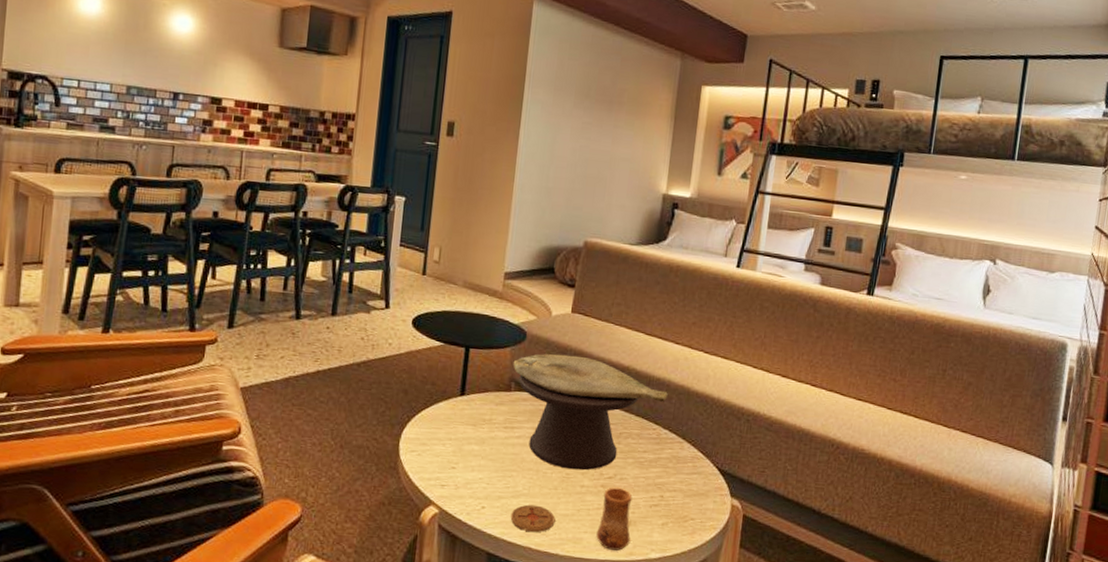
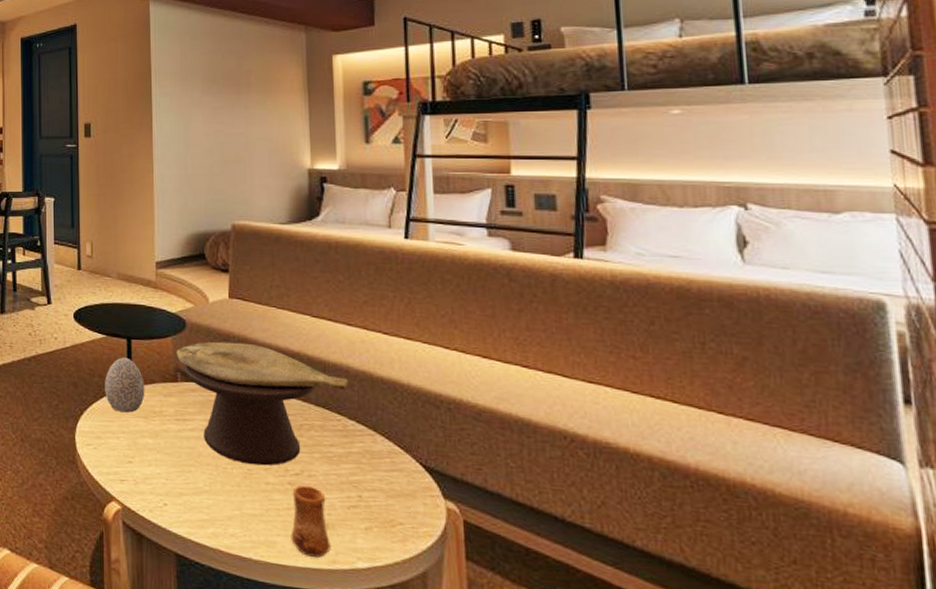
decorative egg: none [436,365,478,421] -> present [105,357,145,413]
coaster: present [510,504,556,533] -> none [195,502,243,534]

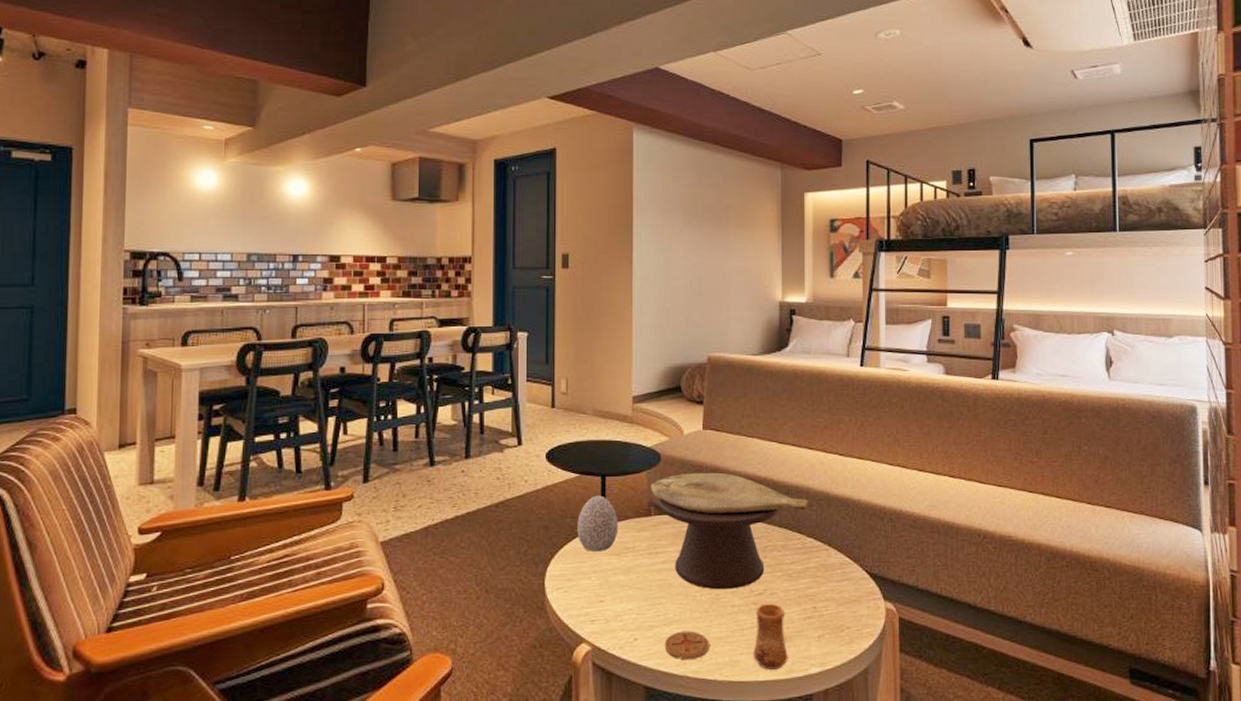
coaster: none [195,502,243,534] -> present [664,631,710,660]

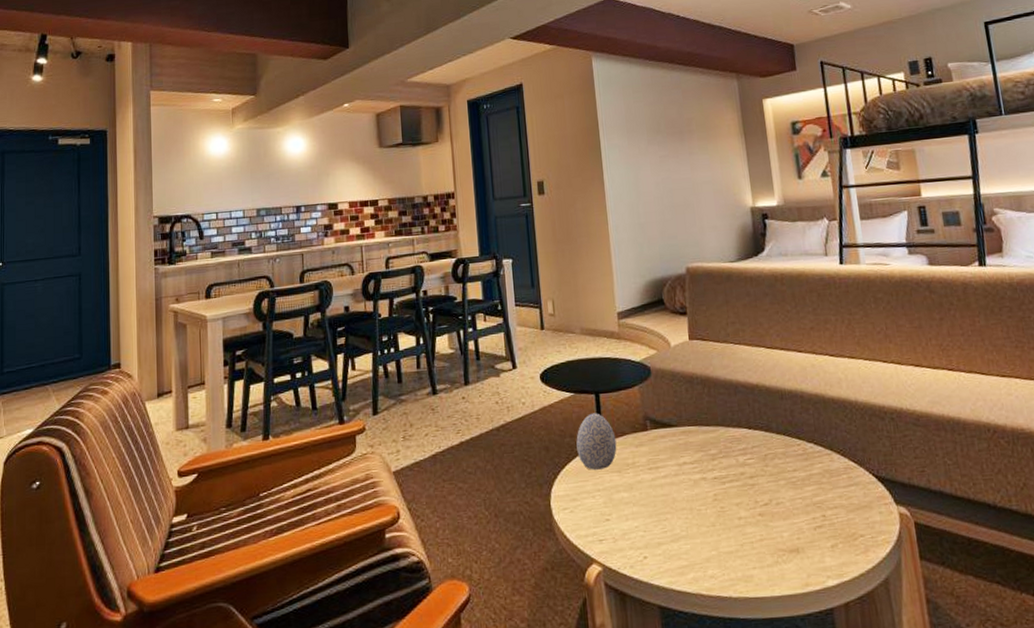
decorative bowl: present [650,472,808,590] -> none [643,382,804,502]
coaster: present [664,631,710,660] -> none [674,546,721,577]
cup: present [753,603,788,670] -> none [763,513,803,584]

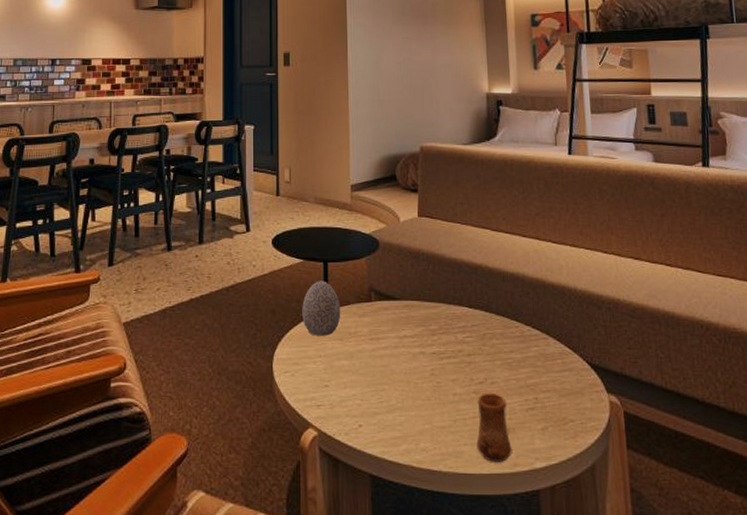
cup: none [763,513,803,584] -> present [476,392,512,462]

